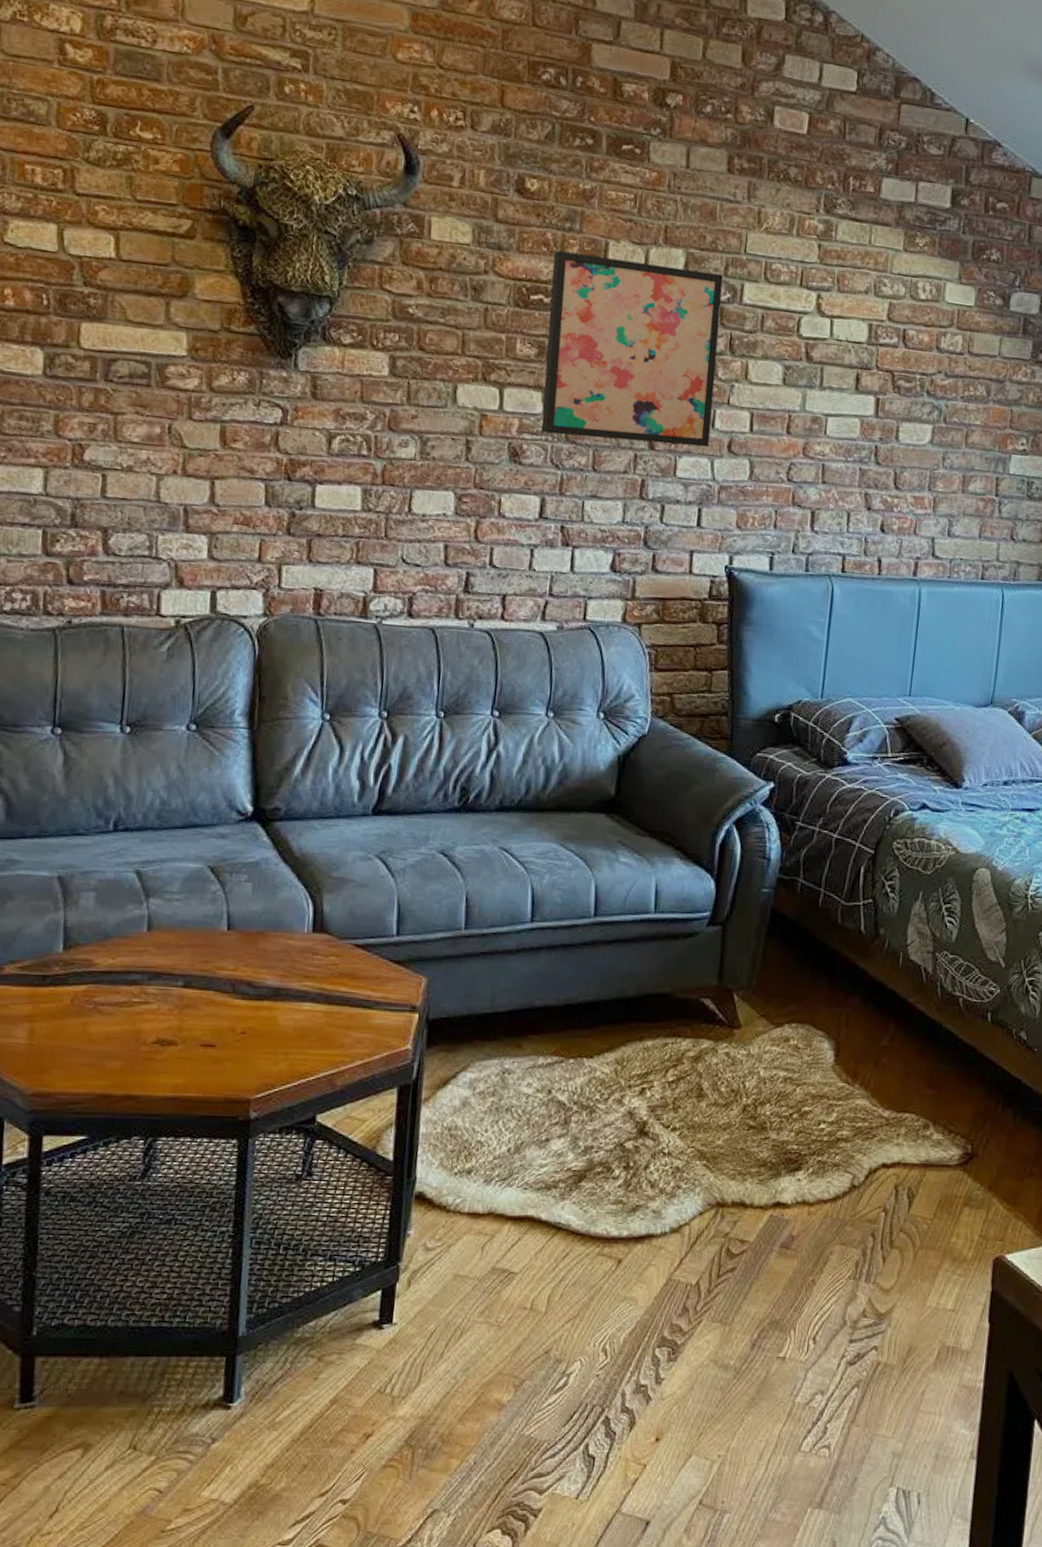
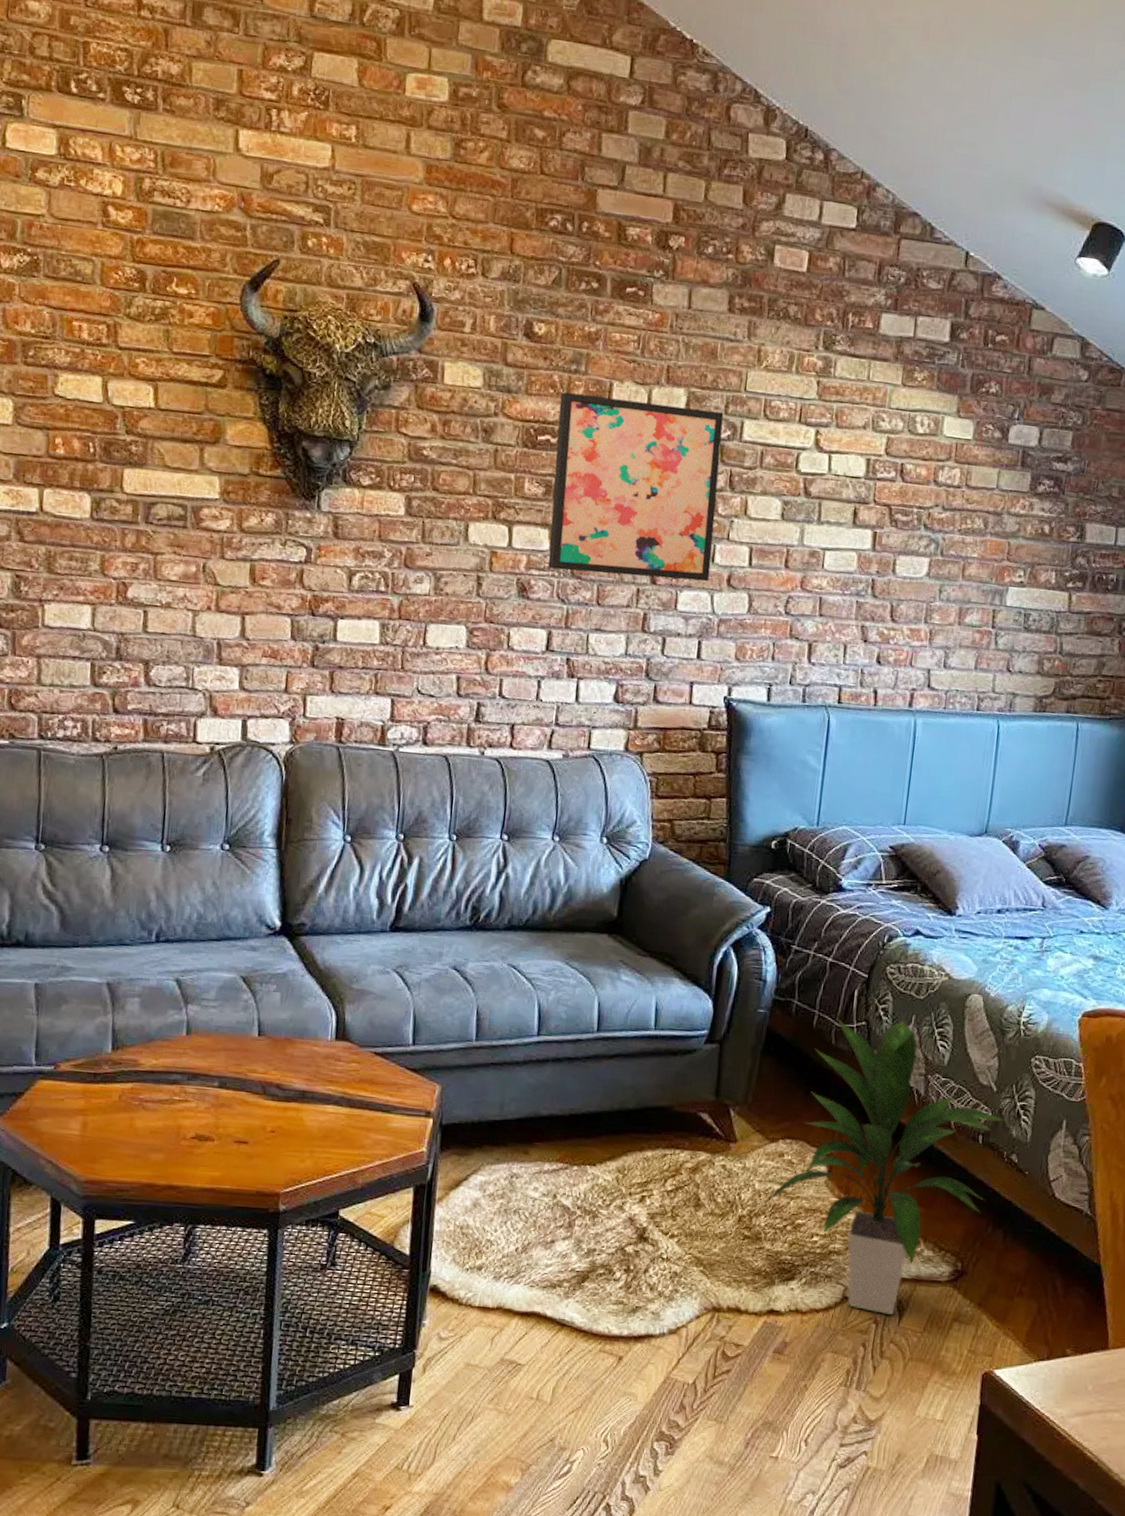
indoor plant: none [766,897,1016,1202] -> present [761,1019,1008,1315]

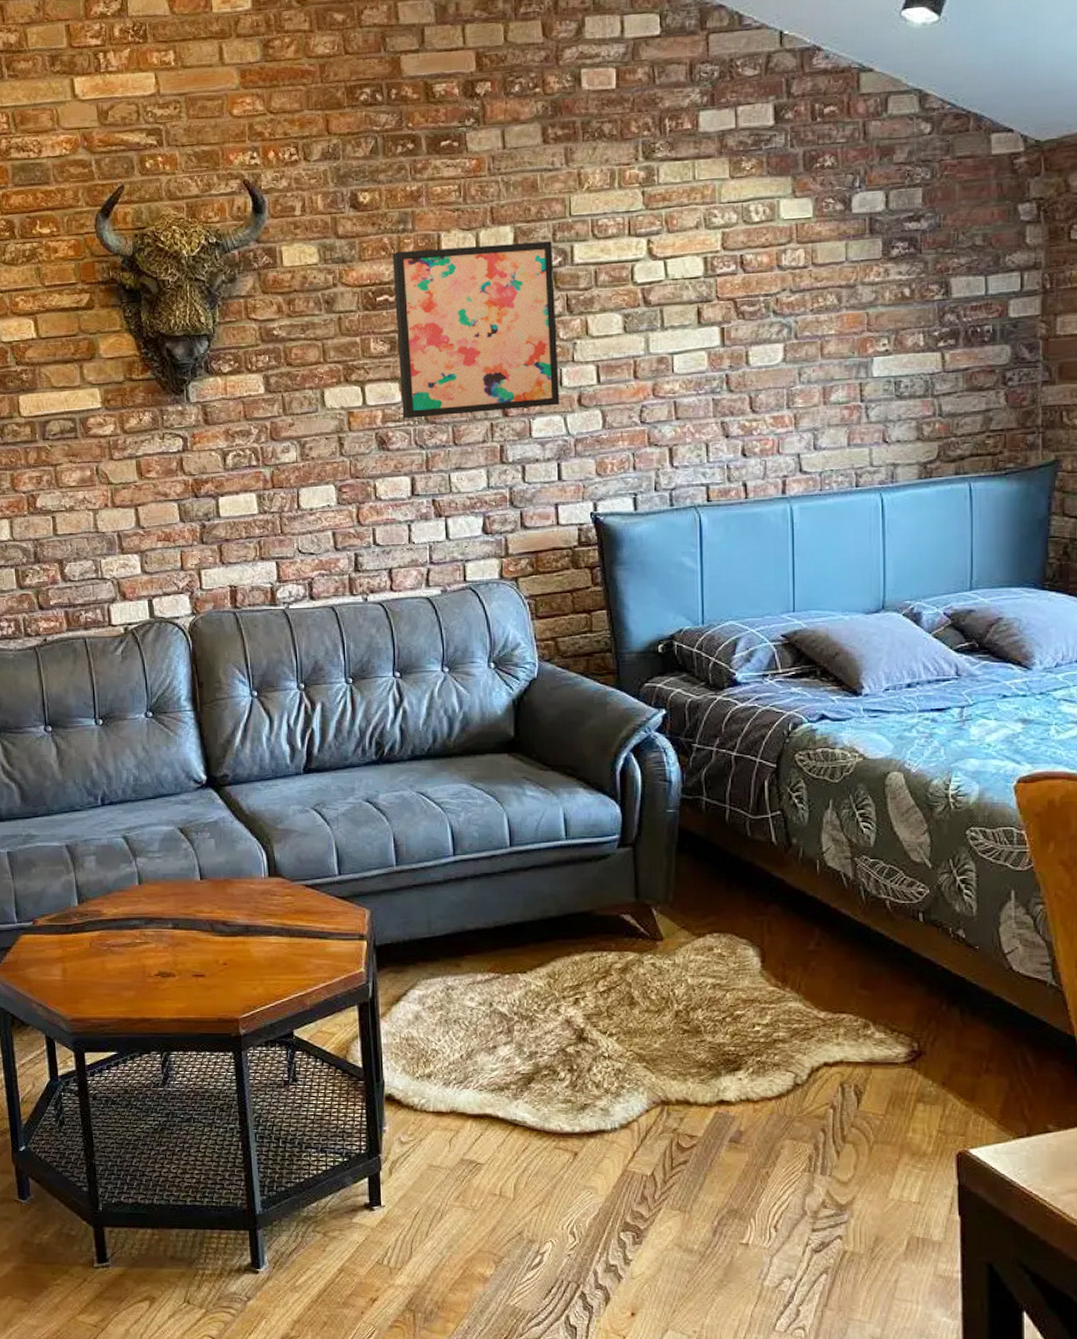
indoor plant: present [761,1019,1008,1315] -> none [697,807,949,1099]

